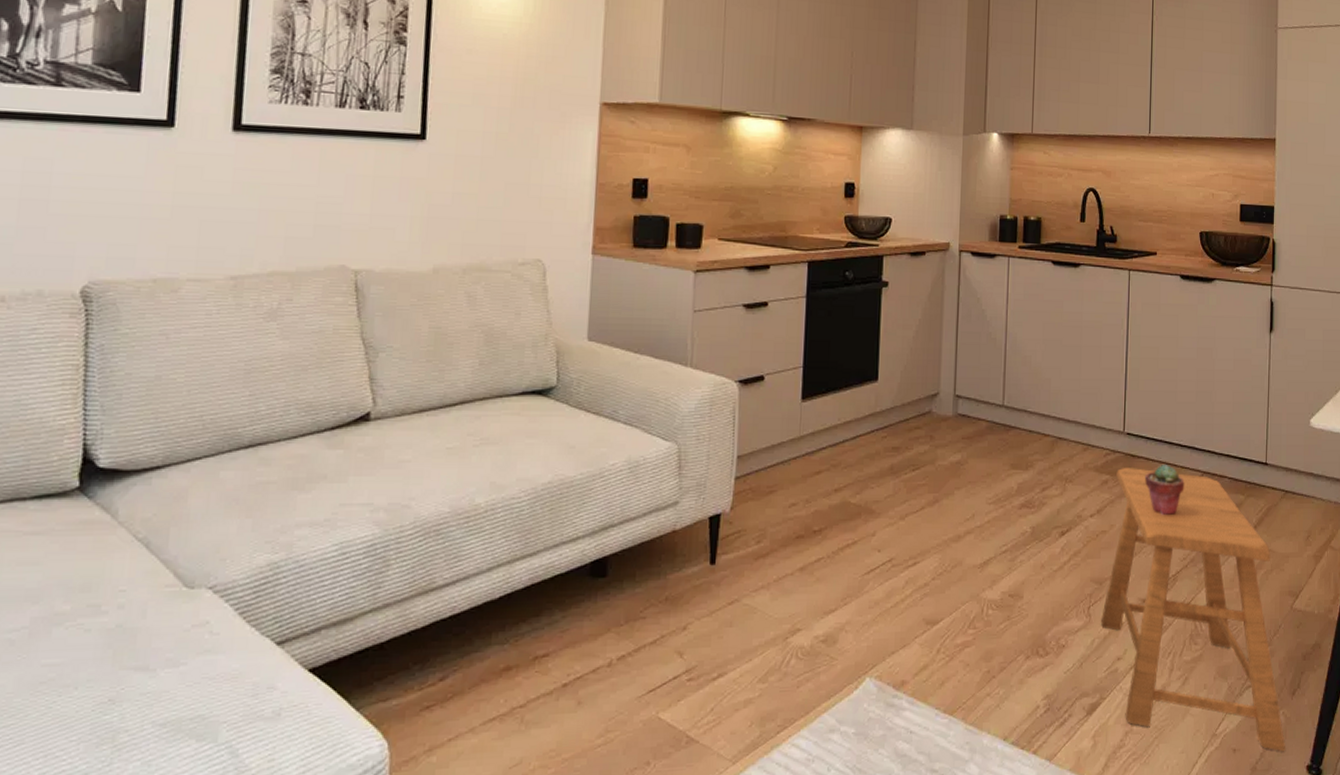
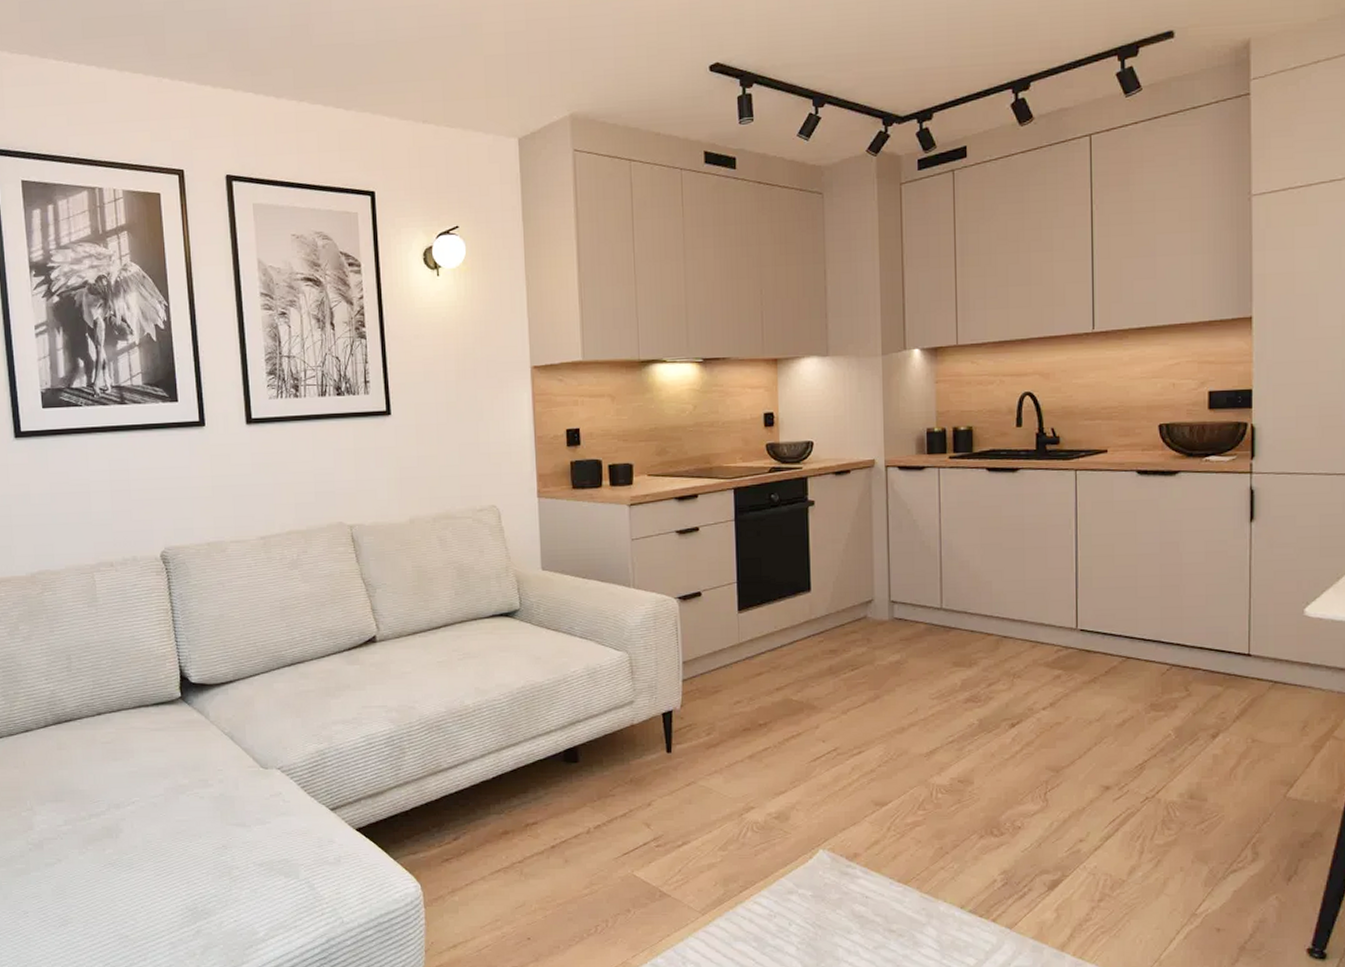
stool: present [1101,467,1286,752] -> none [1060,662,1282,934]
potted succulent: present [1144,463,1185,516] -> none [1102,657,1150,708]

